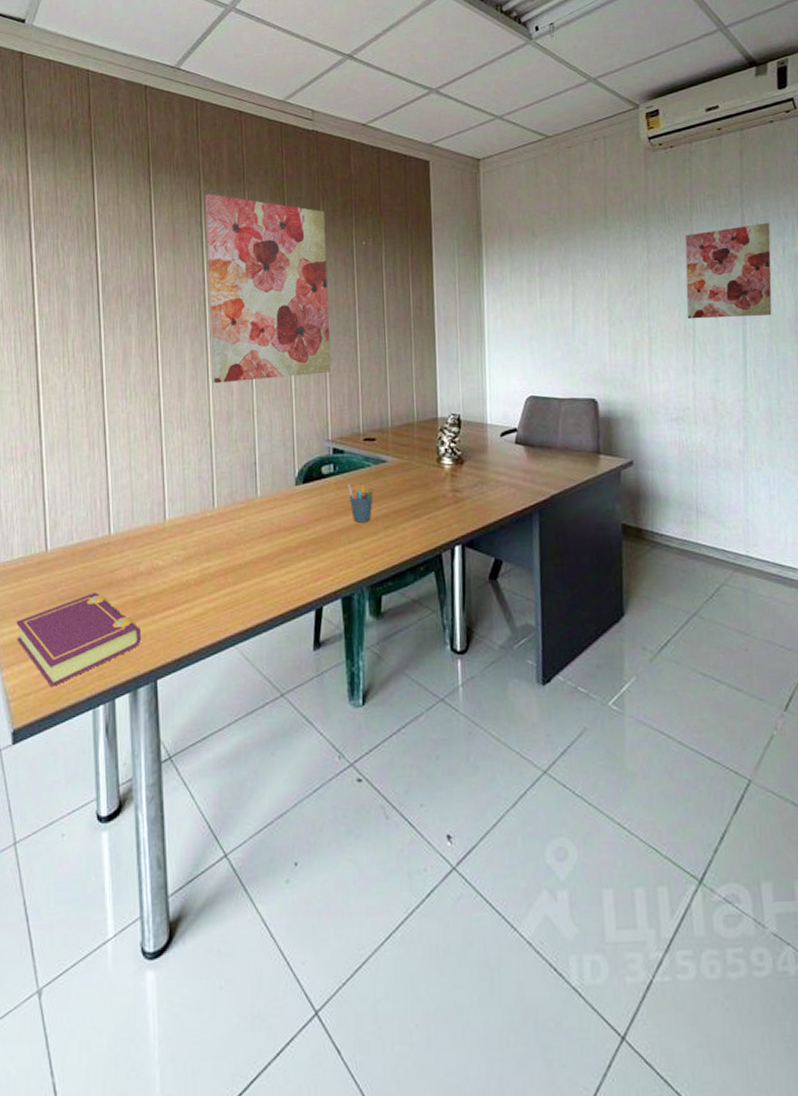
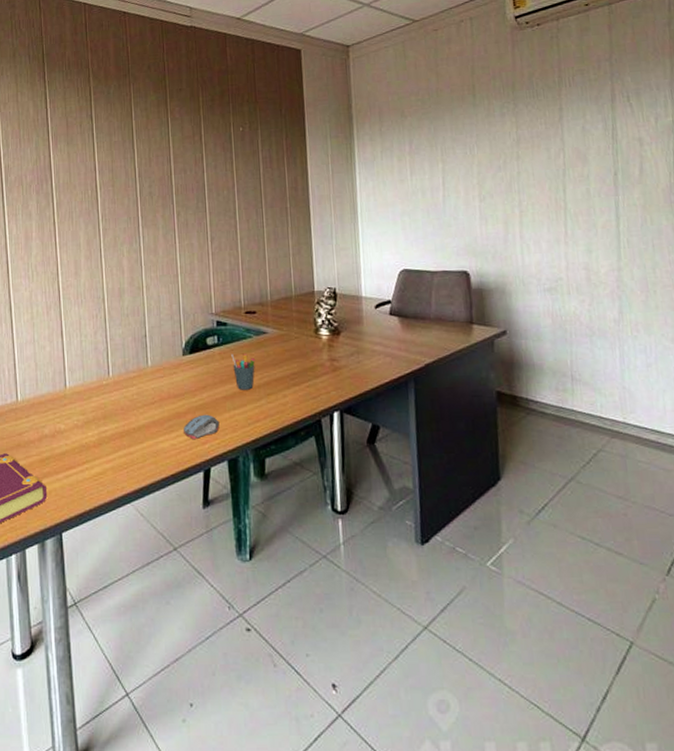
wall art: present [204,194,332,384] -> none [94,89,214,263]
computer mouse: none [295,549,334,577] -> present [184,414,220,440]
wall art: present [685,222,772,319] -> none [554,94,646,192]

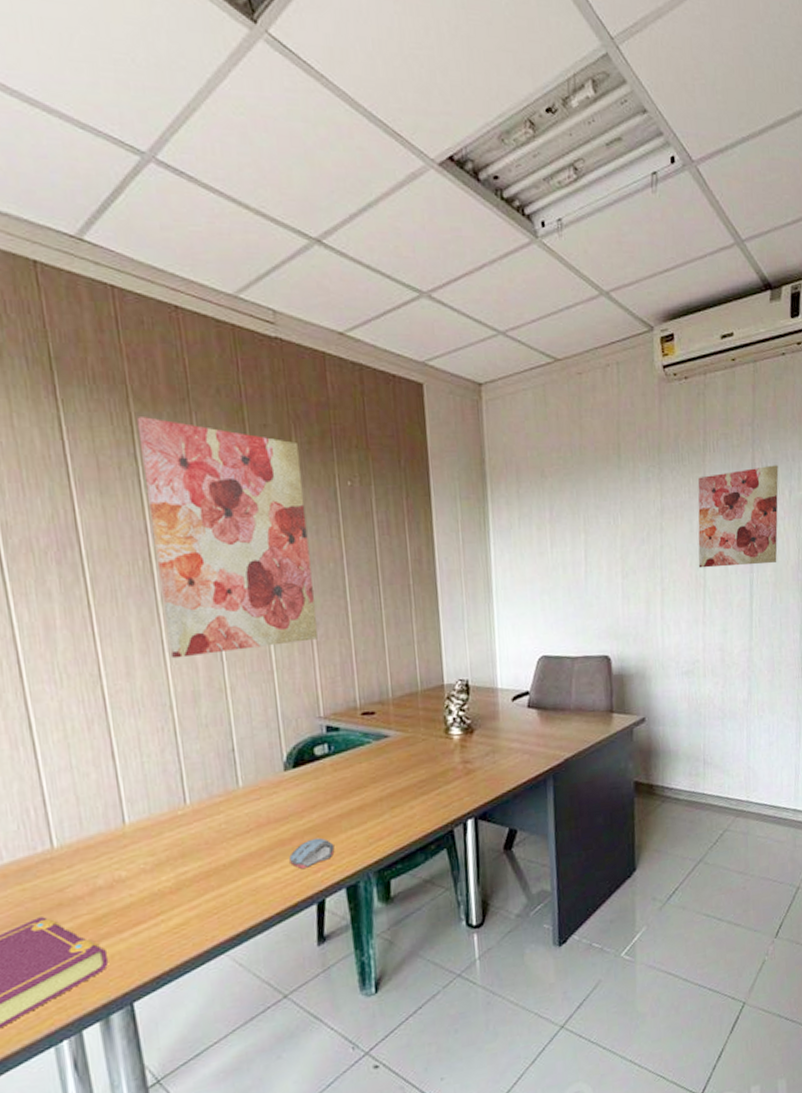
wall art: none [94,89,214,263] -> present [136,417,319,659]
pen holder: present [231,353,256,390] -> none [346,762,377,806]
wall art: none [554,94,646,192] -> present [698,465,779,568]

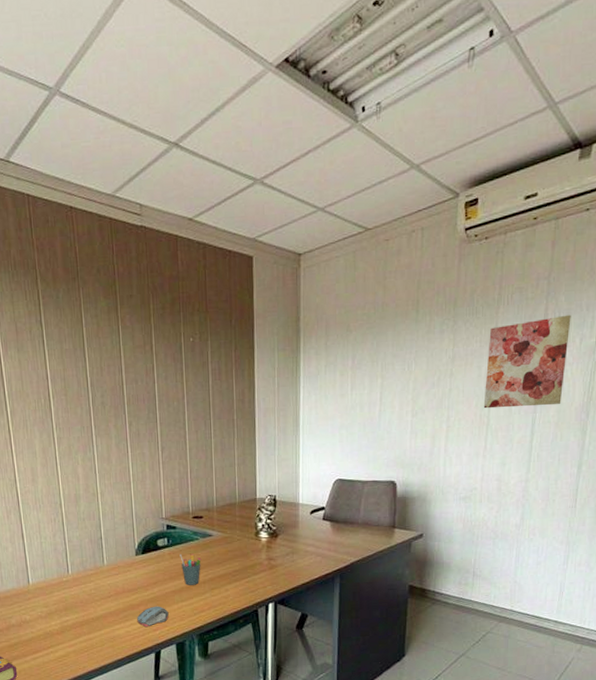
wall art: present [136,417,319,659] -> none [42,293,164,470]
pen holder: none [346,762,377,806] -> present [180,553,202,585]

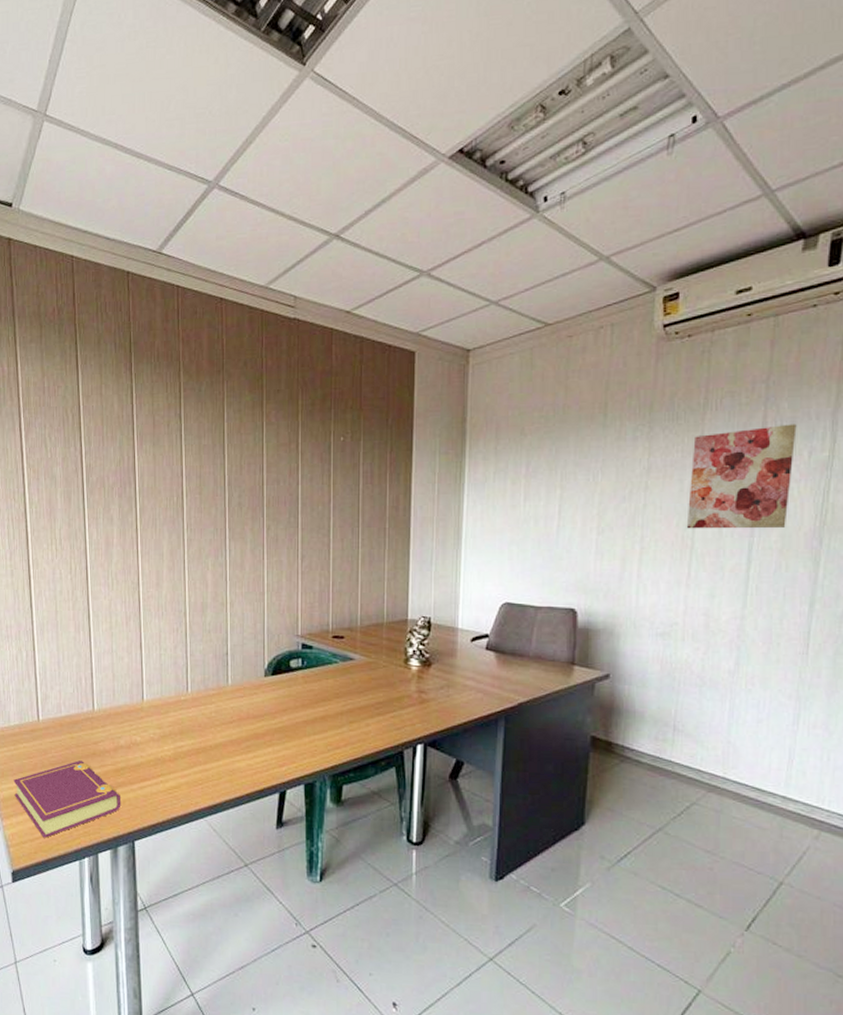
computer mouse: present [137,606,169,628] -> none [261,737,298,762]
pen holder: present [180,553,202,585] -> none [315,678,340,716]

